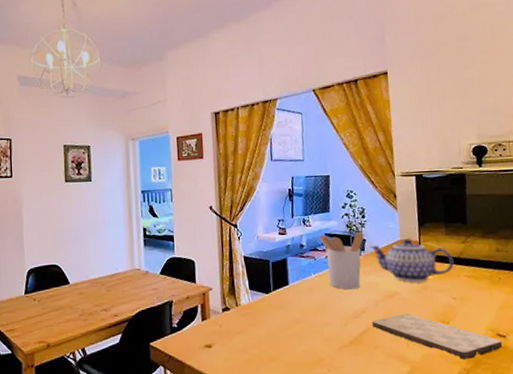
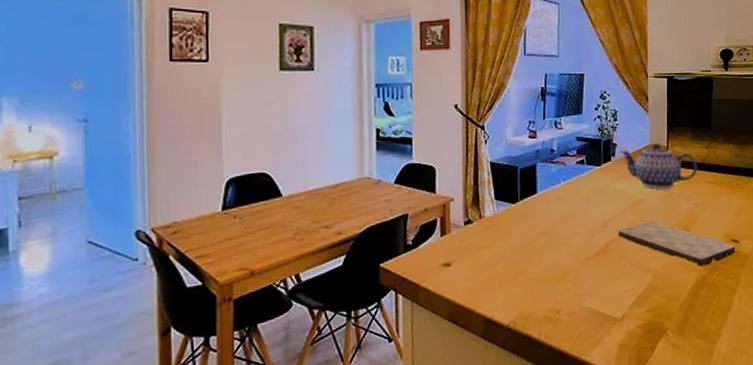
utensil holder: present [318,232,364,290] -> none [570,136,615,198]

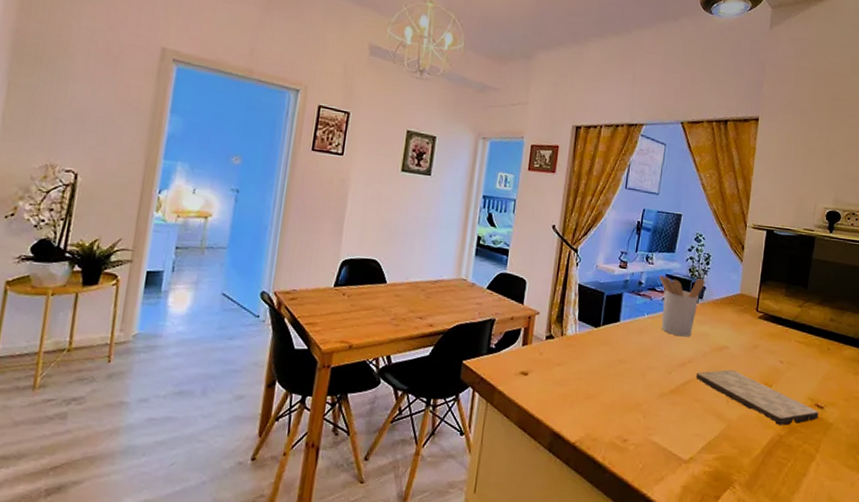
utensil holder: none [570,136,615,198] -> present [659,275,705,337]
teapot: present [620,142,698,189] -> none [708,292,788,340]

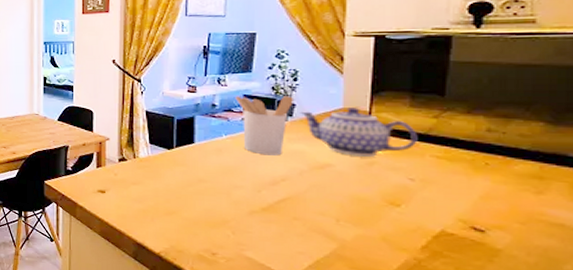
cutting board: present [696,369,819,426] -> none [293,188,478,249]
teapot: none [708,292,788,340] -> present [300,106,418,157]

